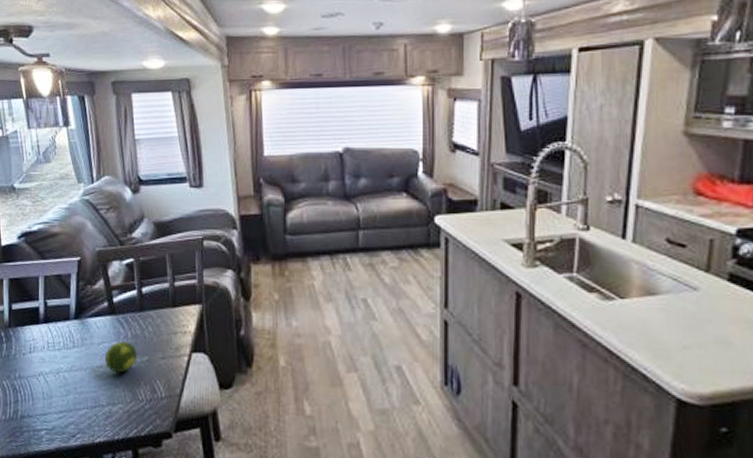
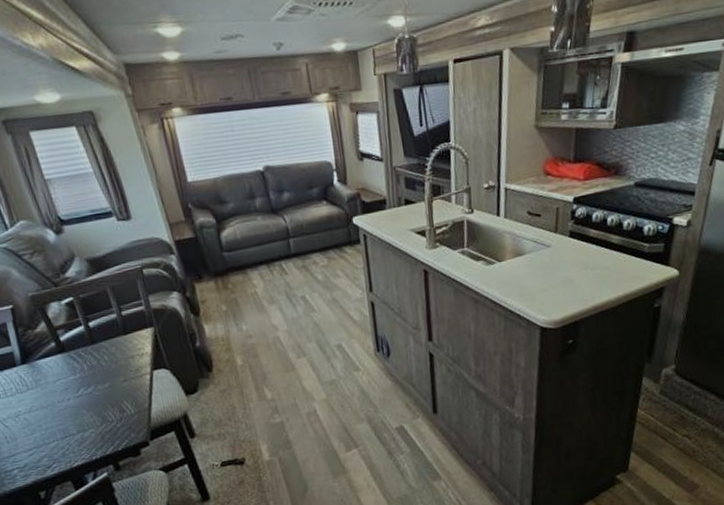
fruit: present [104,341,137,373] -> none [64,374,99,404]

